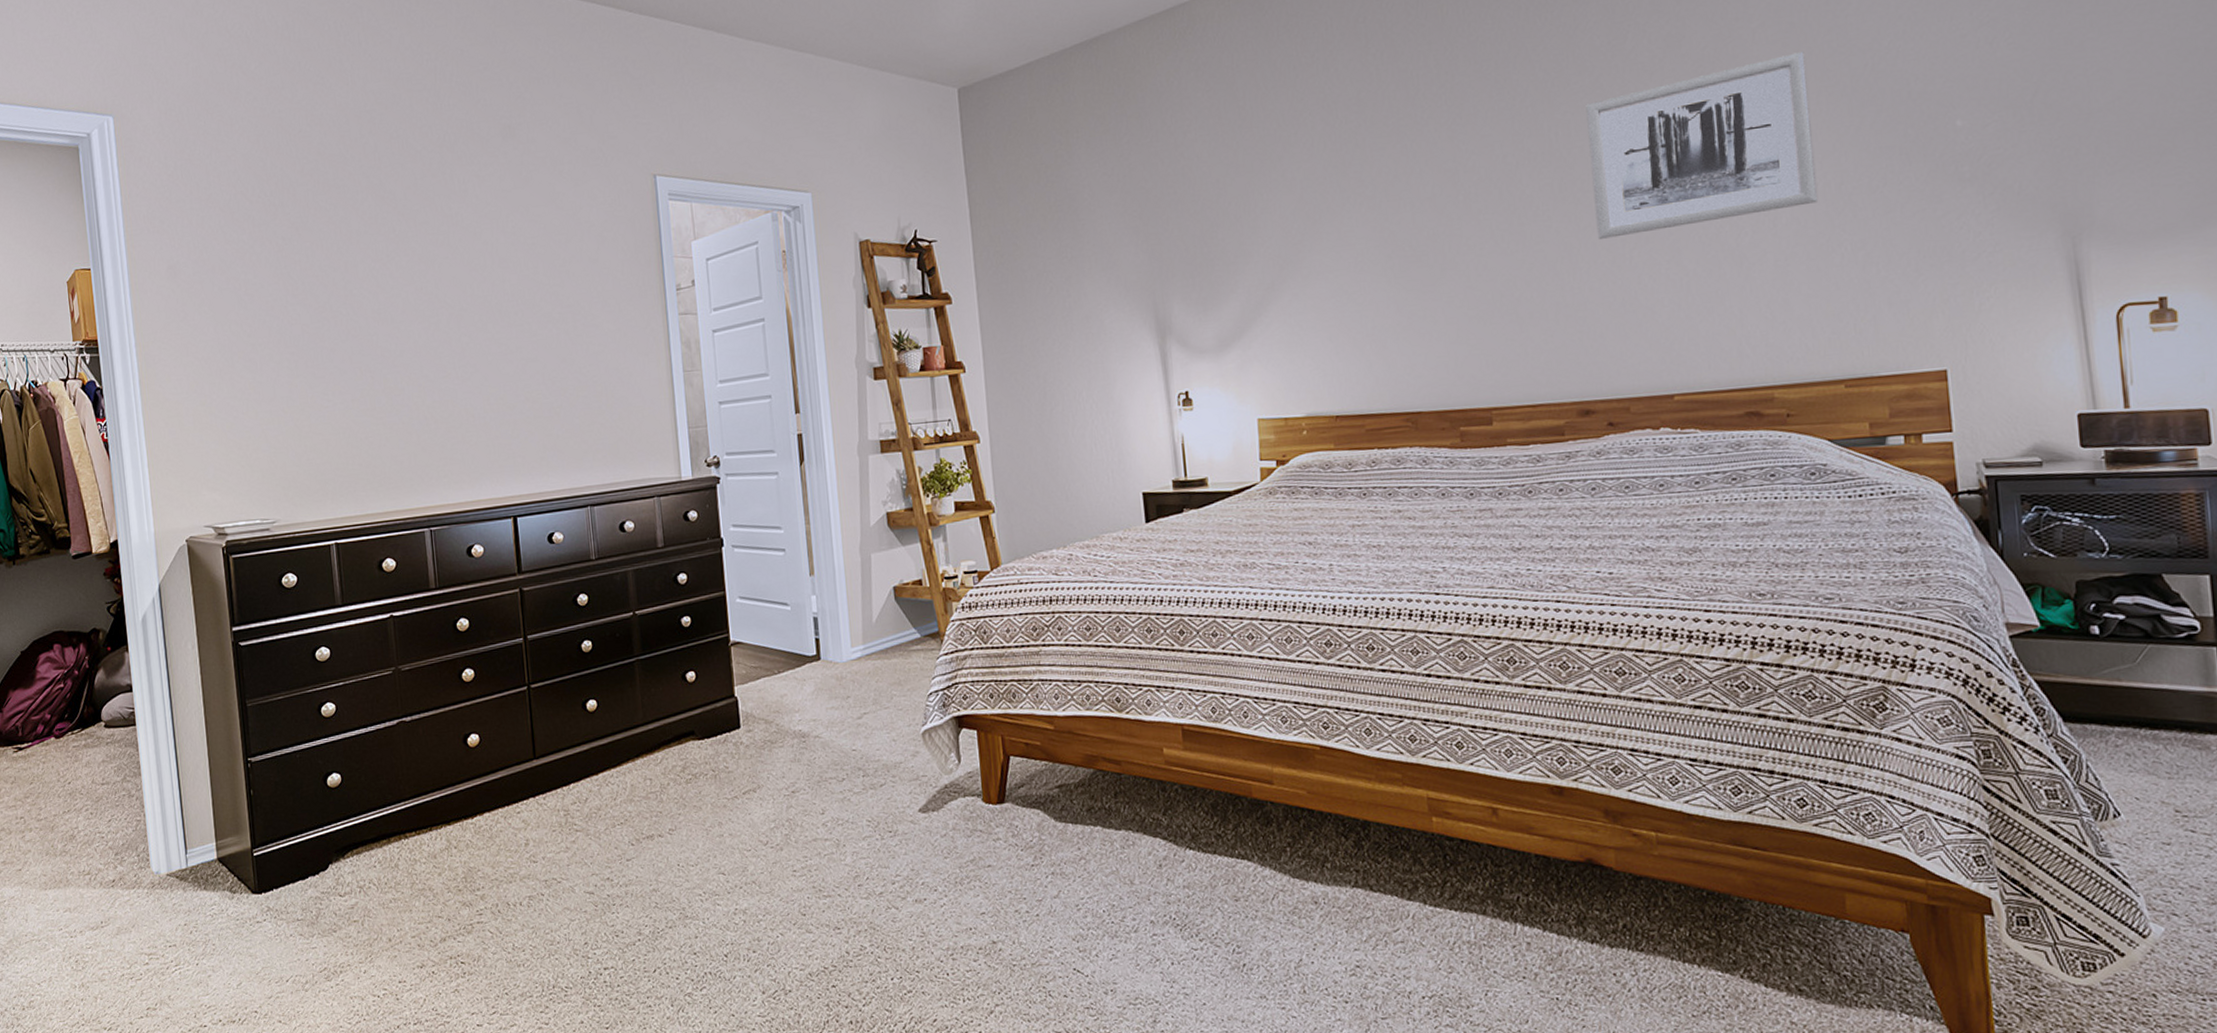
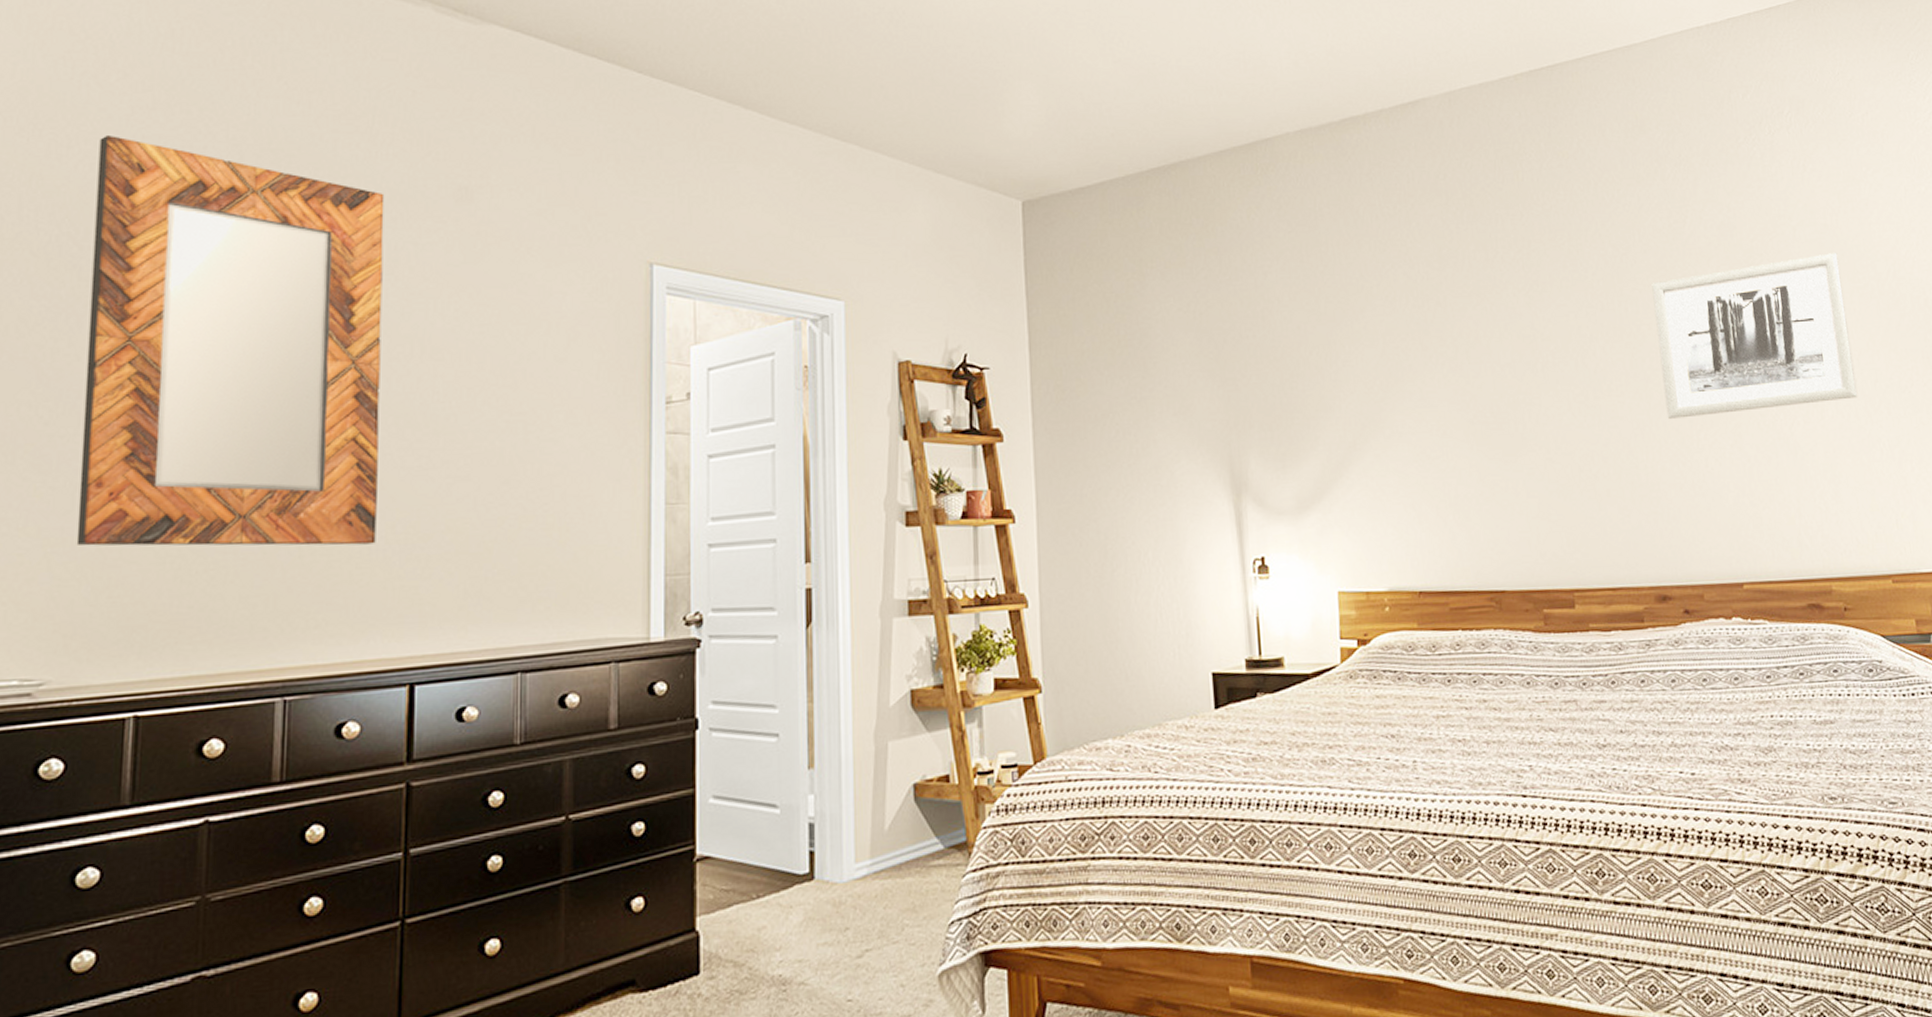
home mirror: none [251,112,478,424] -> present [76,136,385,546]

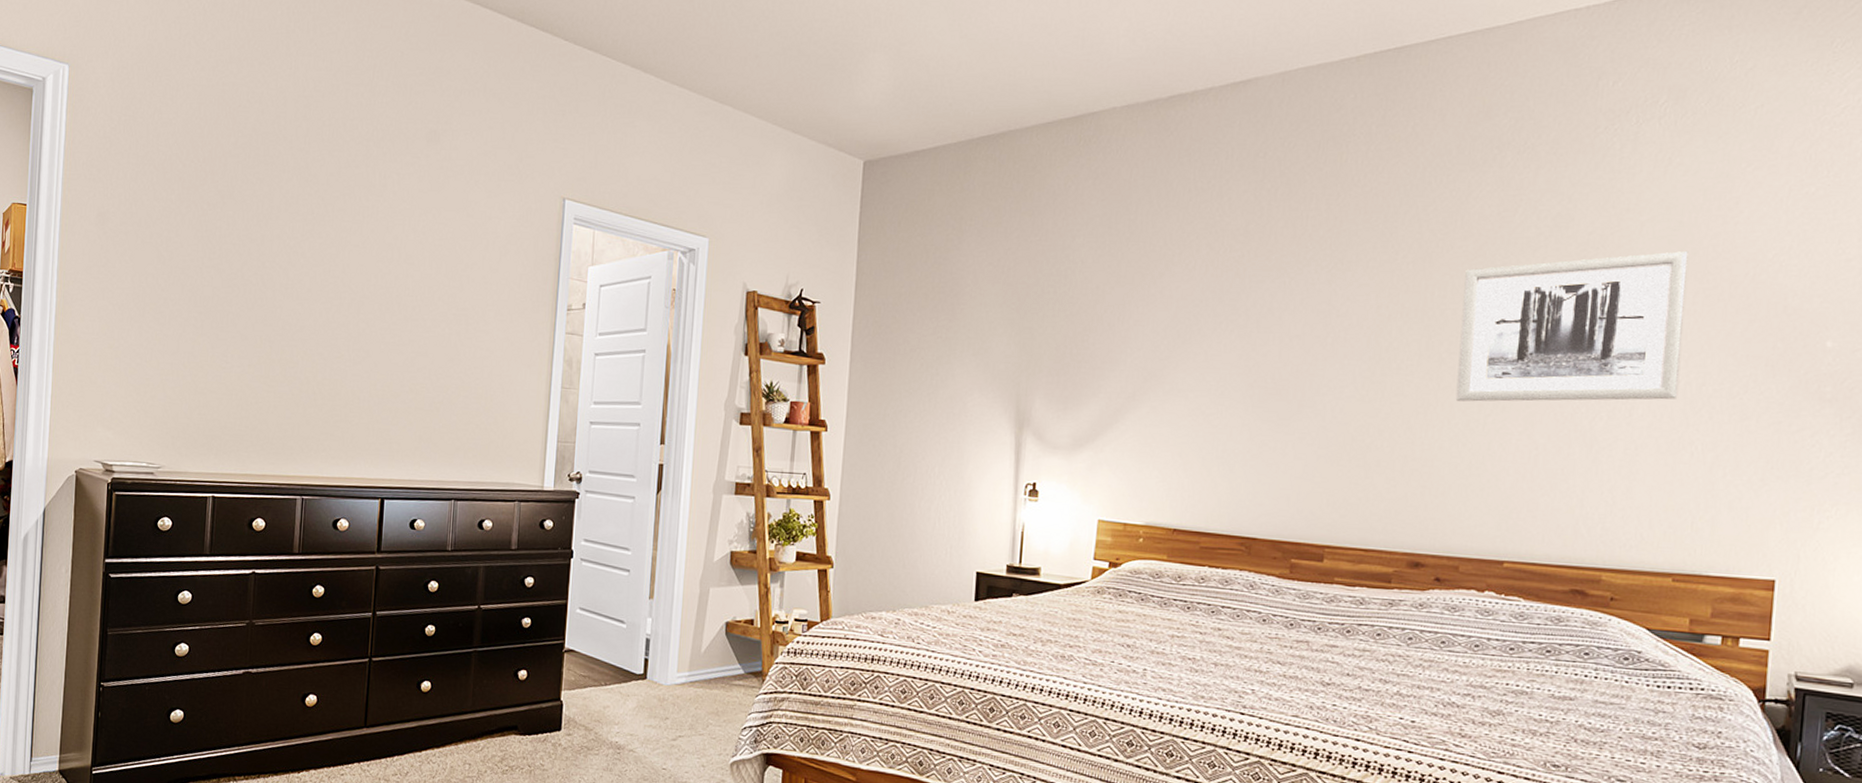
home mirror: present [76,136,385,546] -> none [180,82,379,396]

